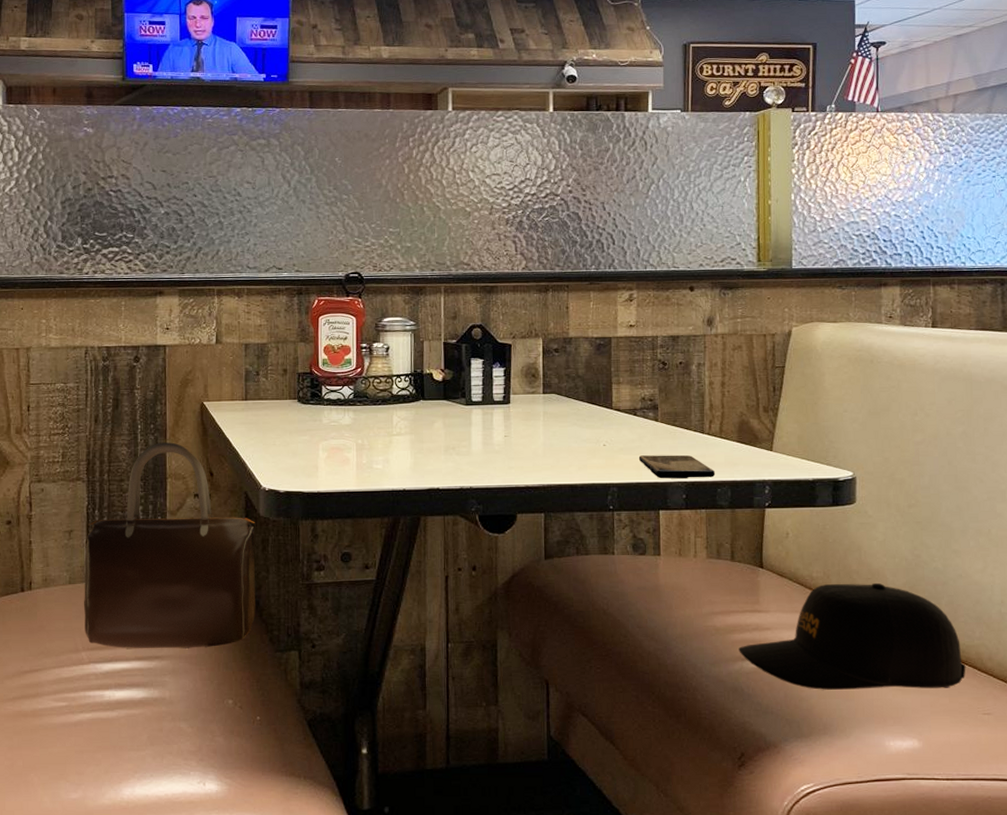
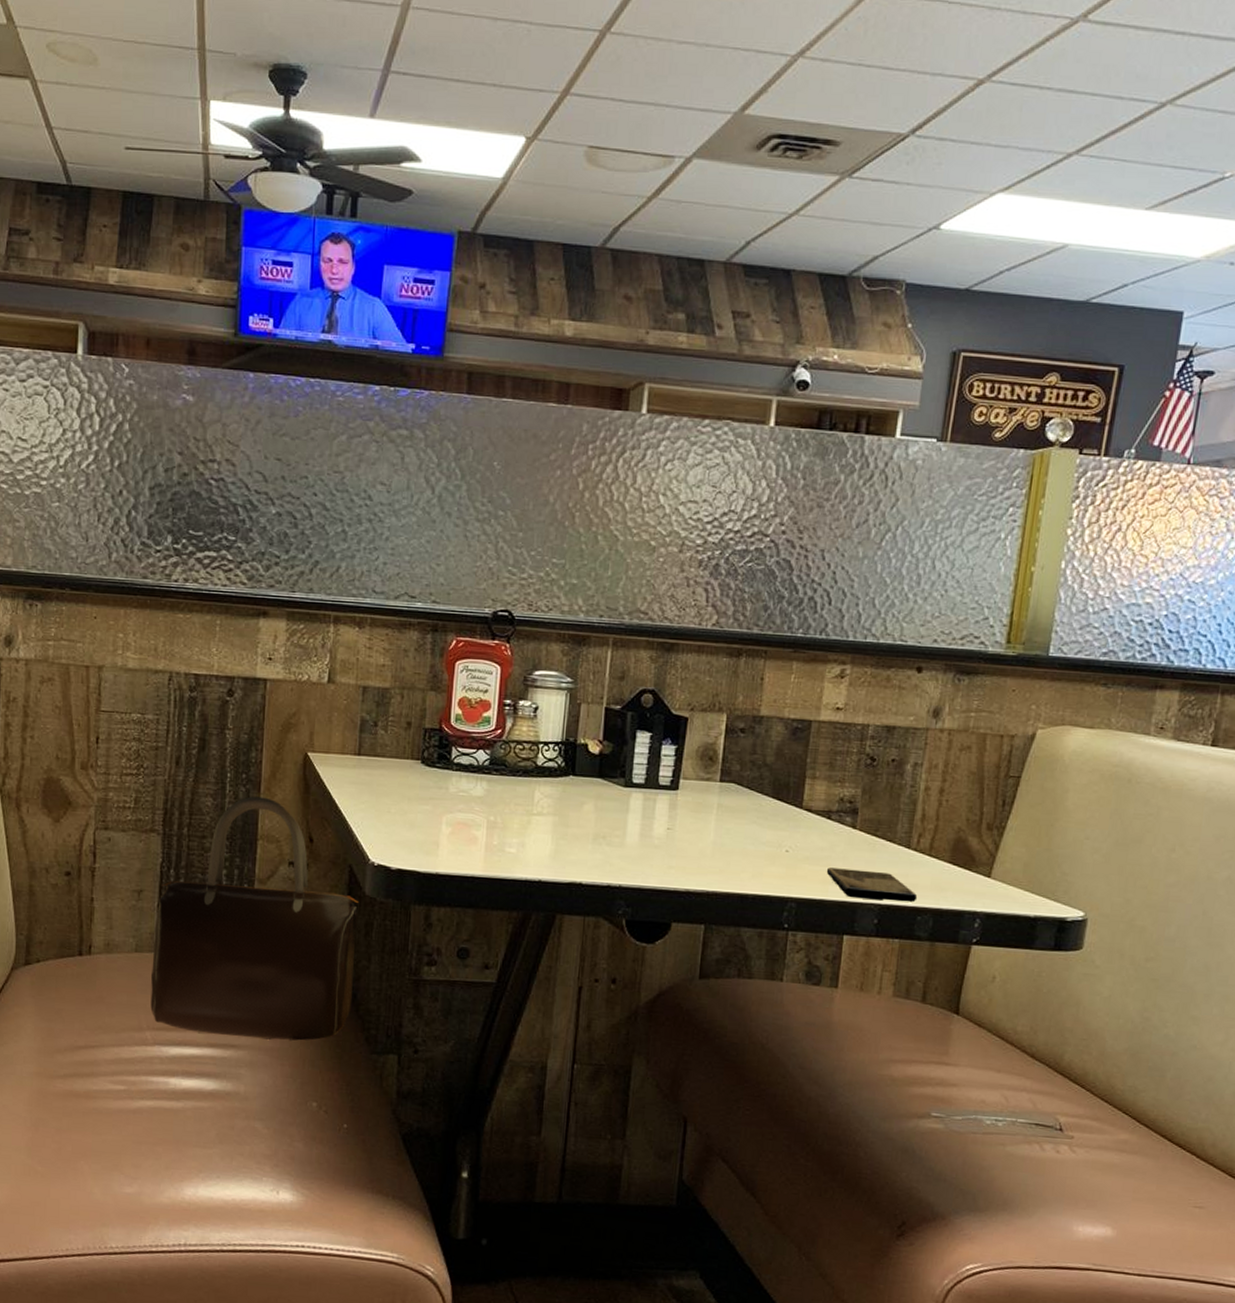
baseball cap: present [738,582,966,691] -> none [916,1041,1183,1174]

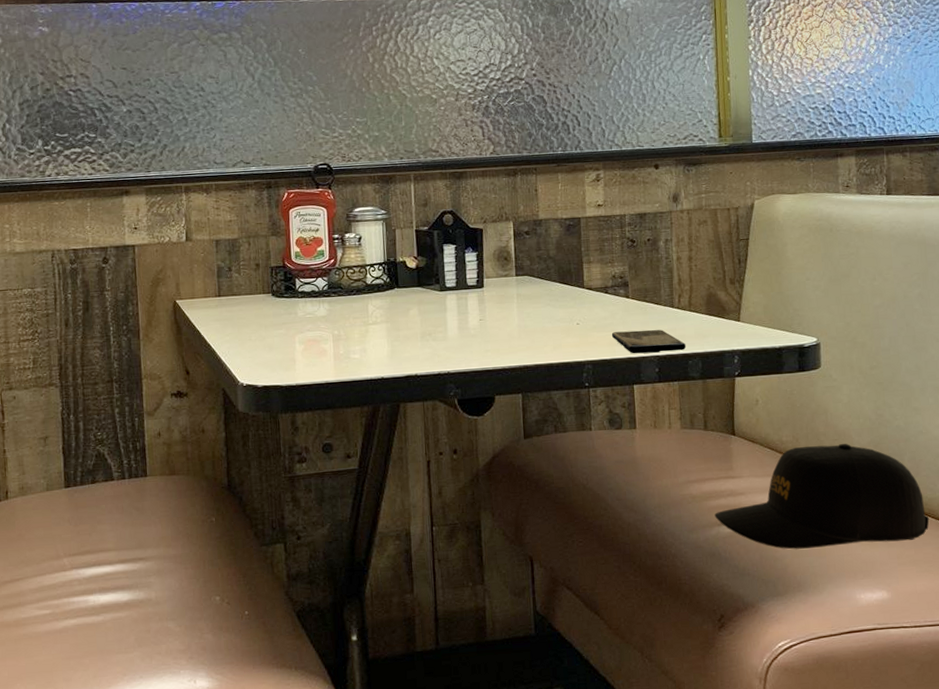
handbag: present [150,796,358,1041] -> none [61,342,239,552]
baseball cap: none [916,1041,1183,1174] -> present [714,443,930,550]

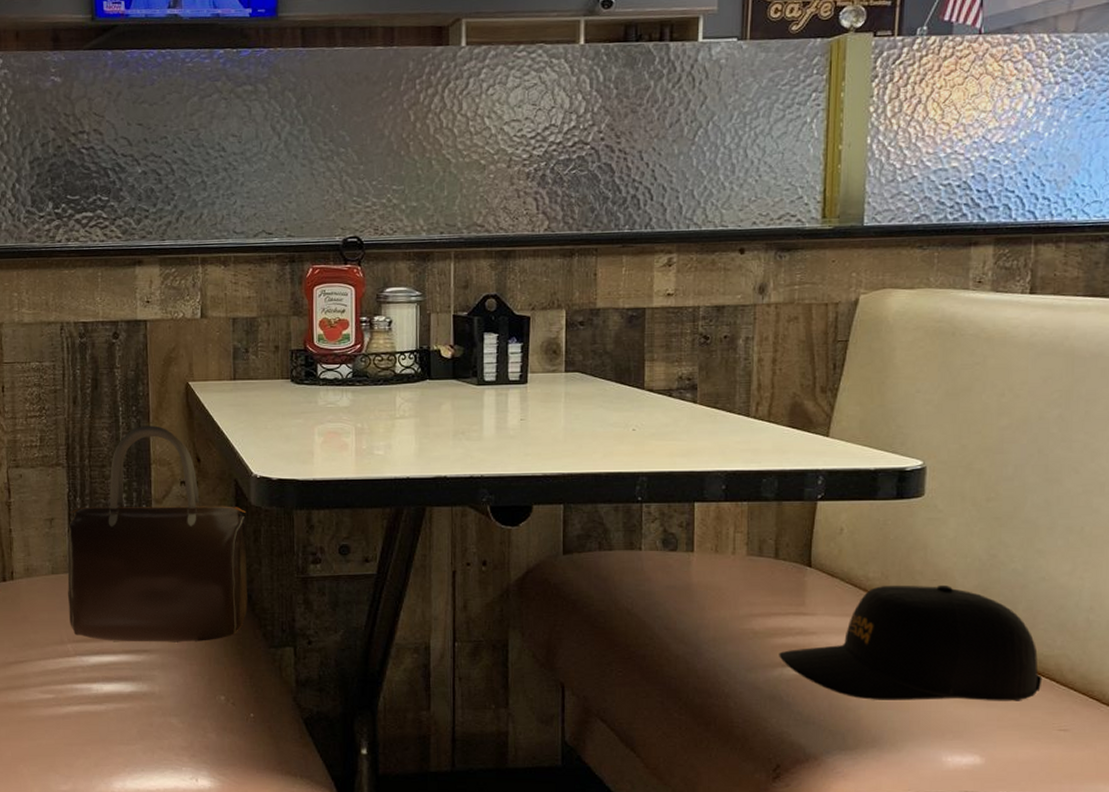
handbag: none [61,342,239,552] -> present [67,425,248,643]
smartphone: present [611,329,687,354] -> none [672,440,761,468]

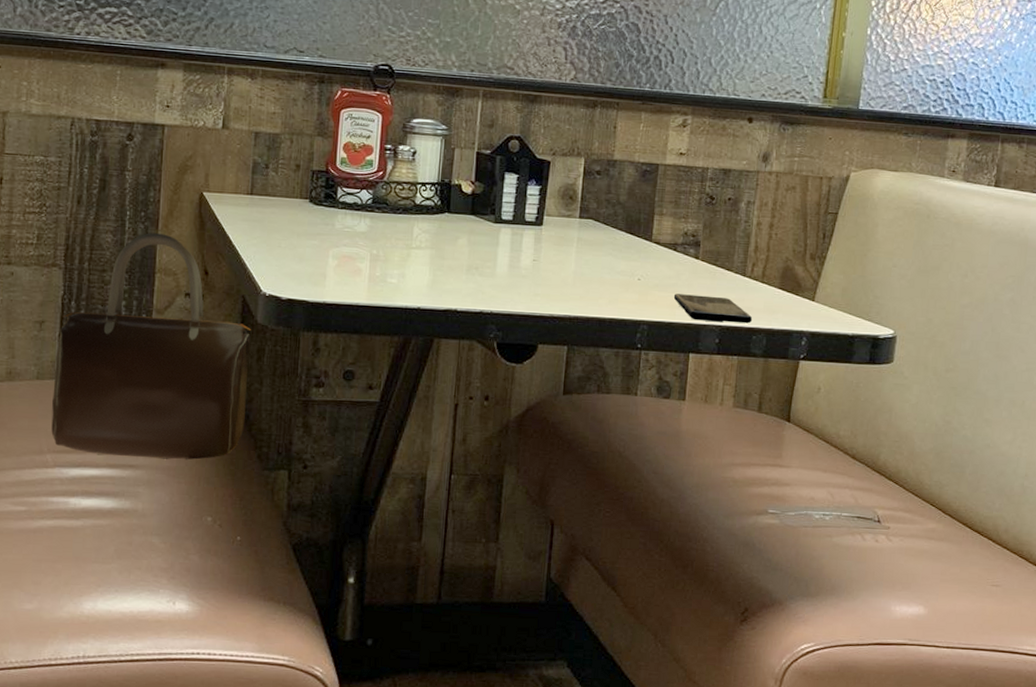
smartphone: none [672,440,761,468] -> present [673,294,753,324]
baseball cap: present [779,584,1043,702] -> none [755,444,982,557]

